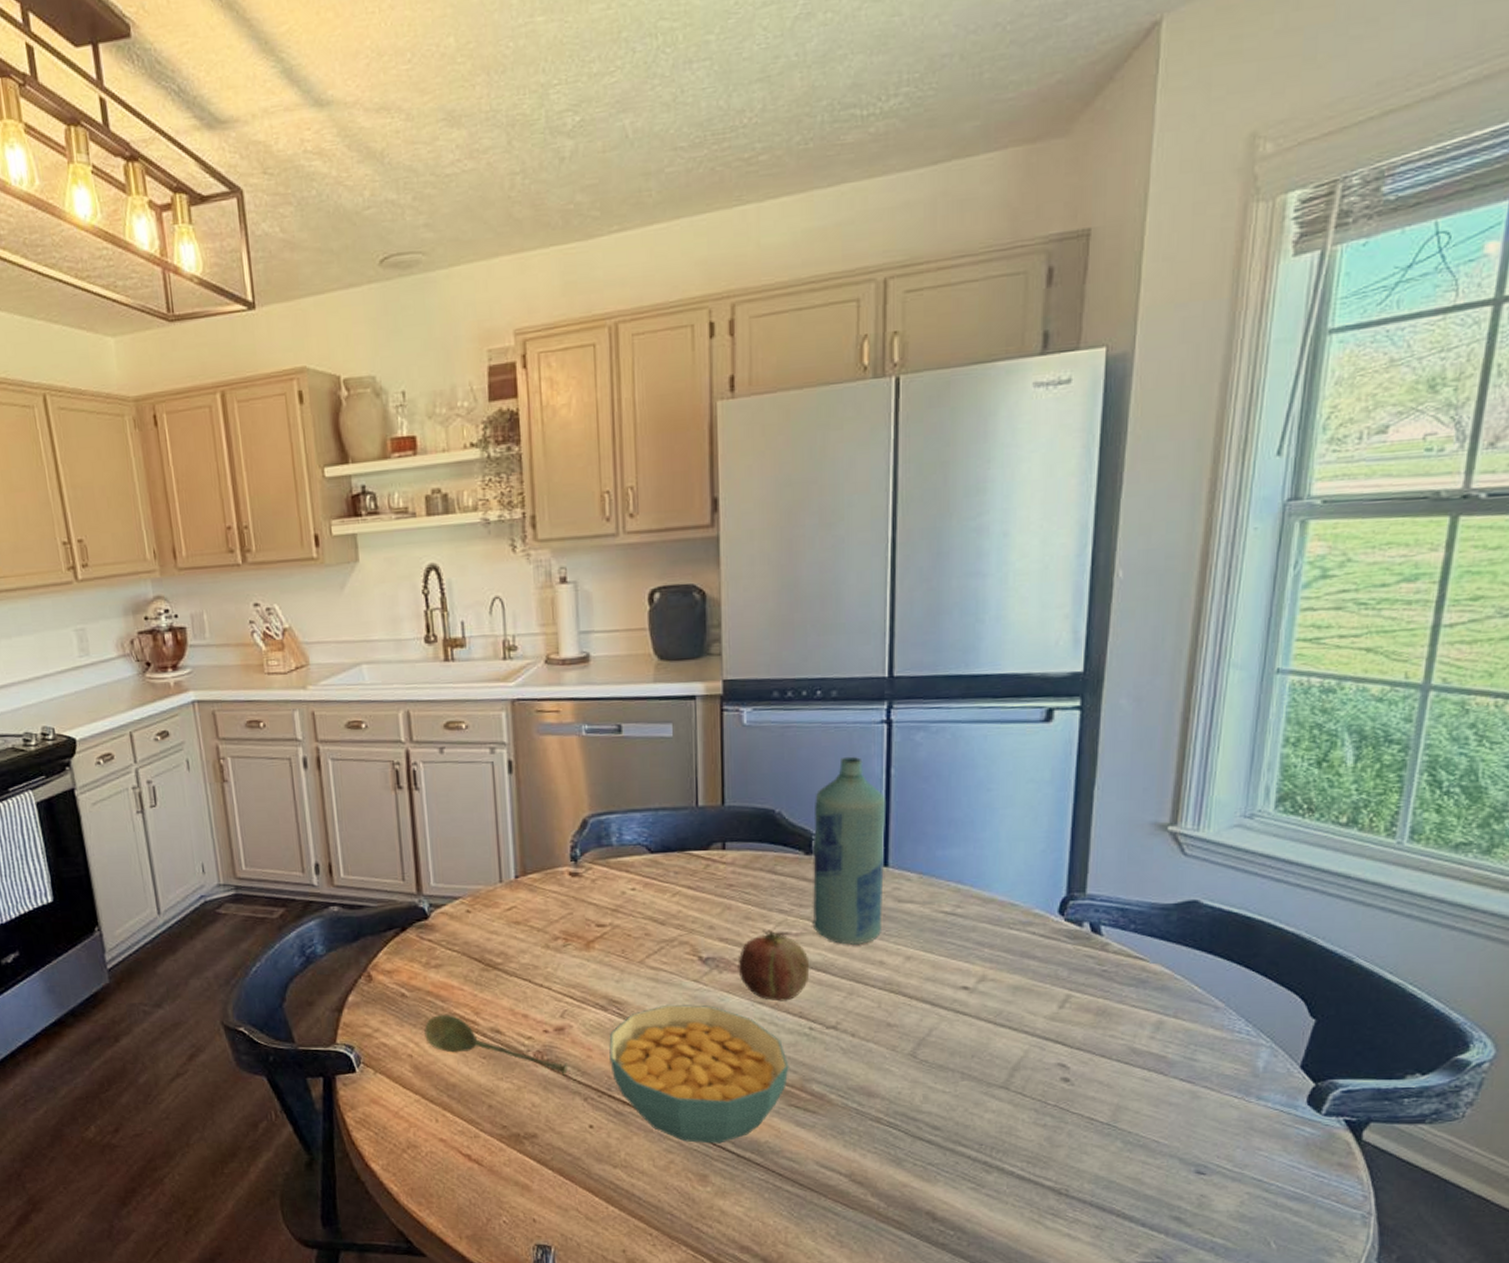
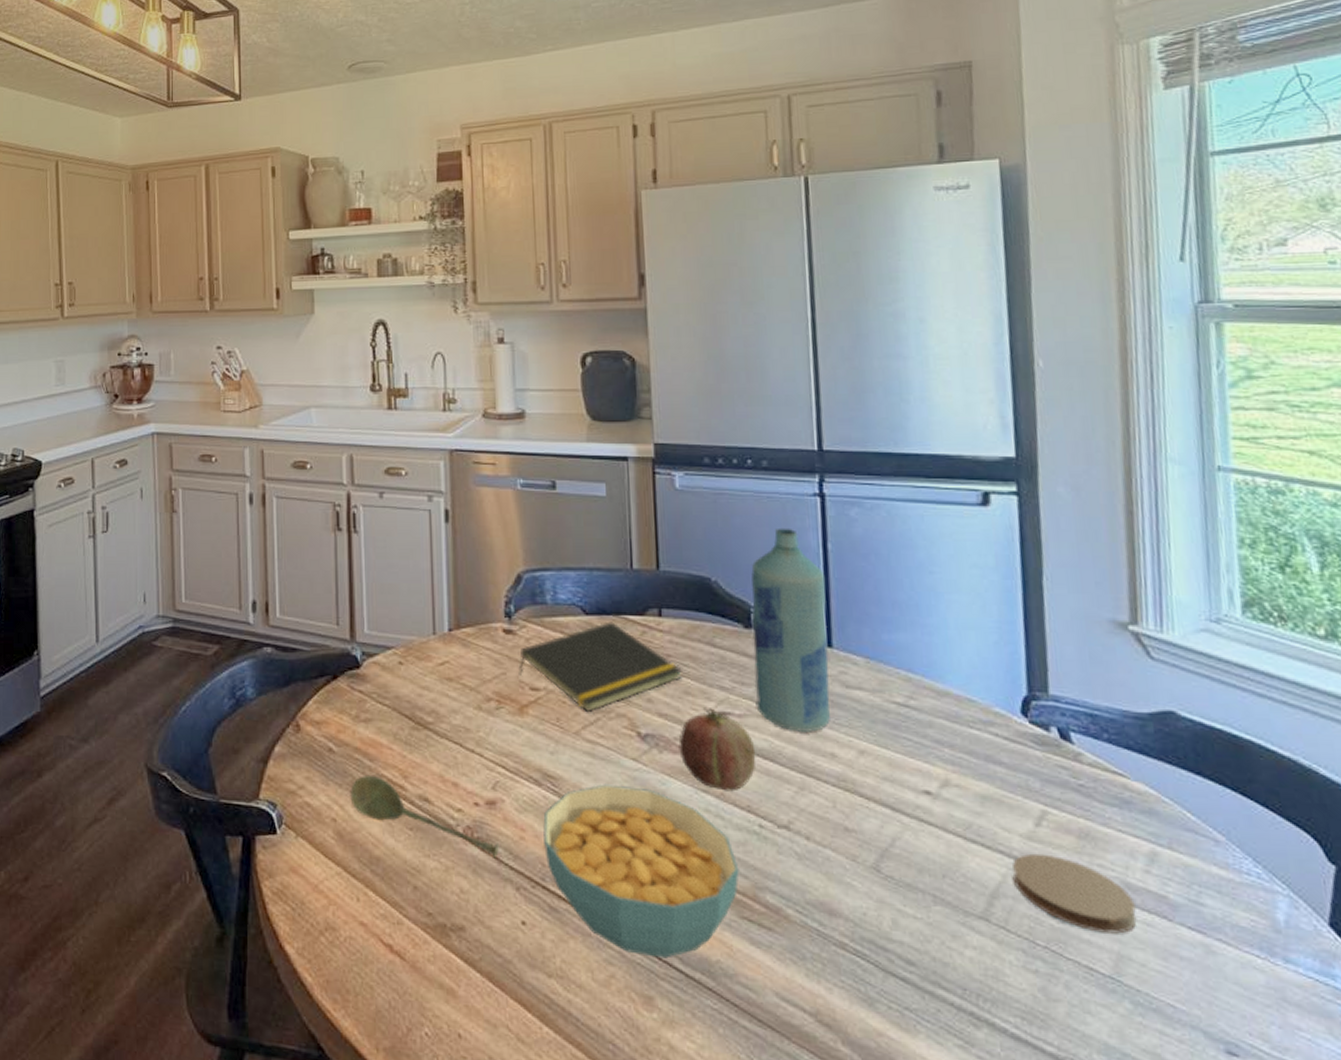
notepad: none [585,858,744,943] -> present [519,621,683,713]
coaster: none [1033,1030,1138,1090] -> present [1012,853,1137,934]

